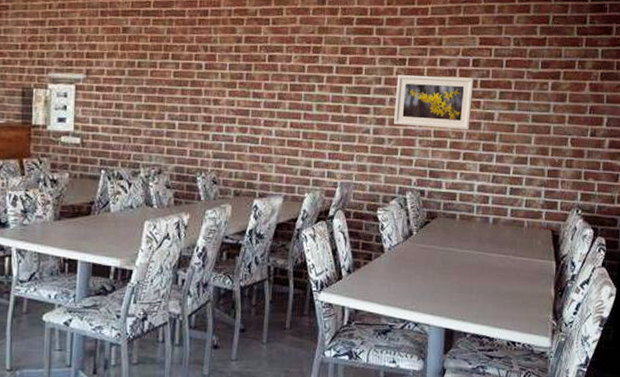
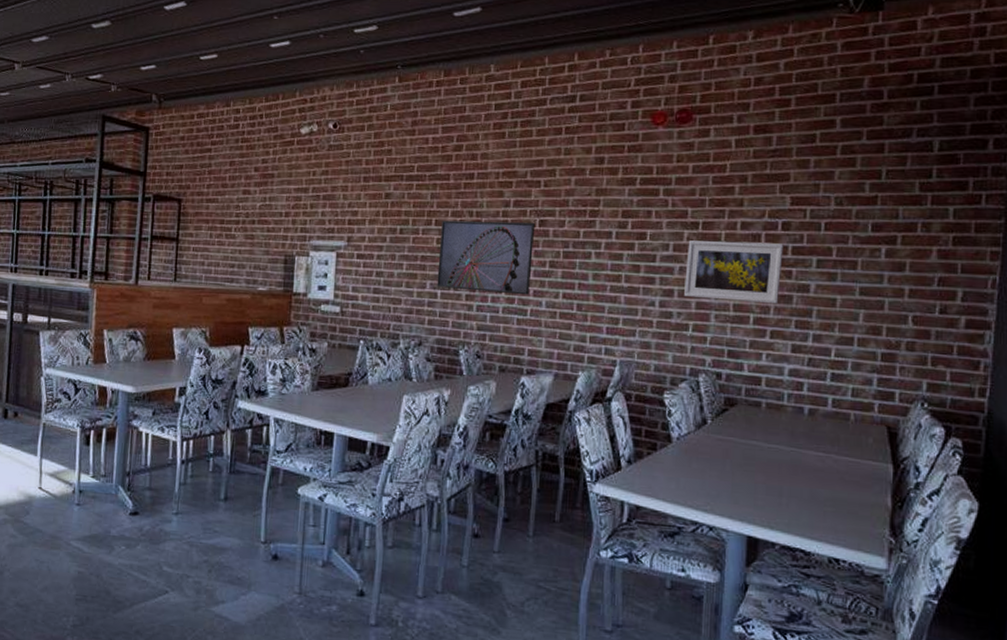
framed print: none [174,54,265,125] -> present [437,220,536,295]

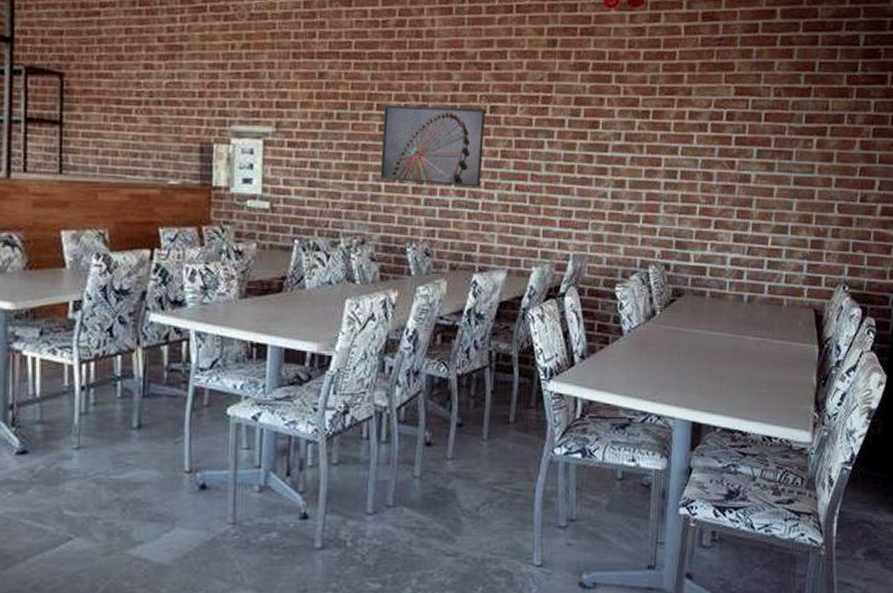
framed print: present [684,240,784,304] -> none [635,129,728,195]

